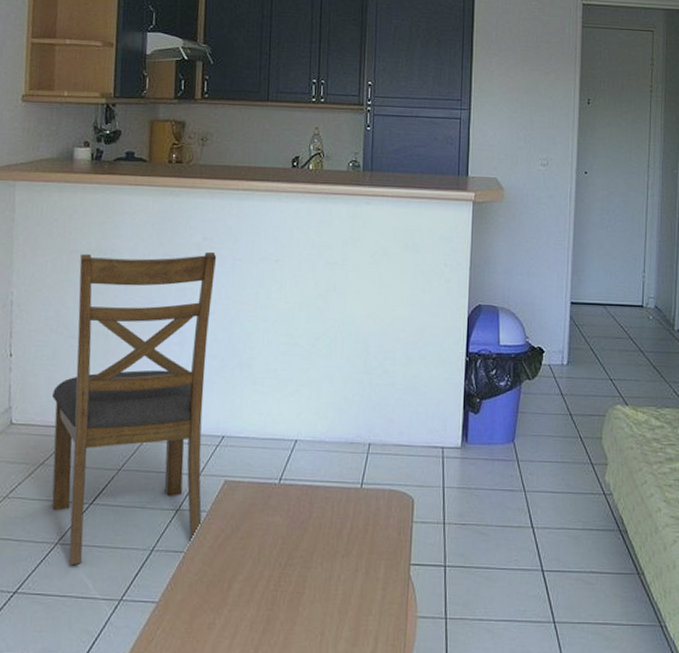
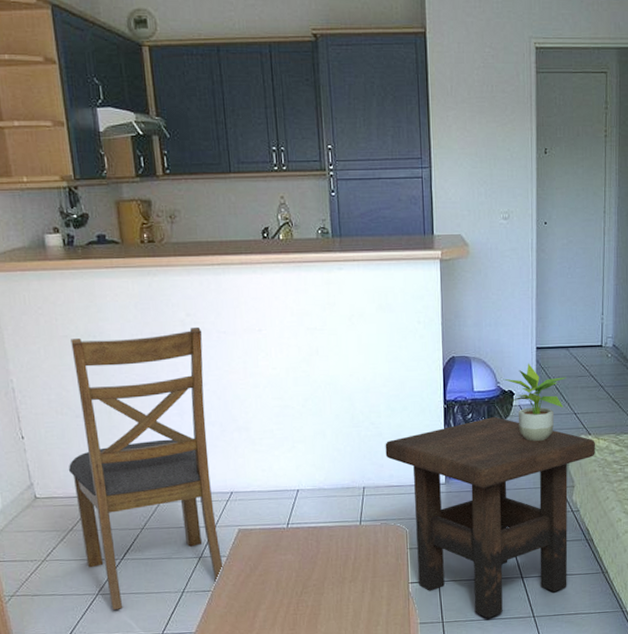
side table: none [397,375,633,618] -> present [385,417,595,618]
potted plant: none [533,318,603,408] -> present [504,363,567,442]

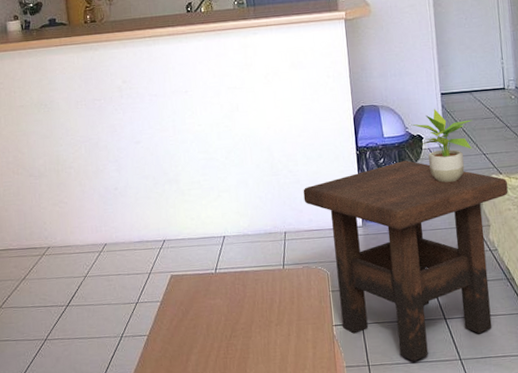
chair: present [68,326,224,610] -> none [22,91,158,354]

